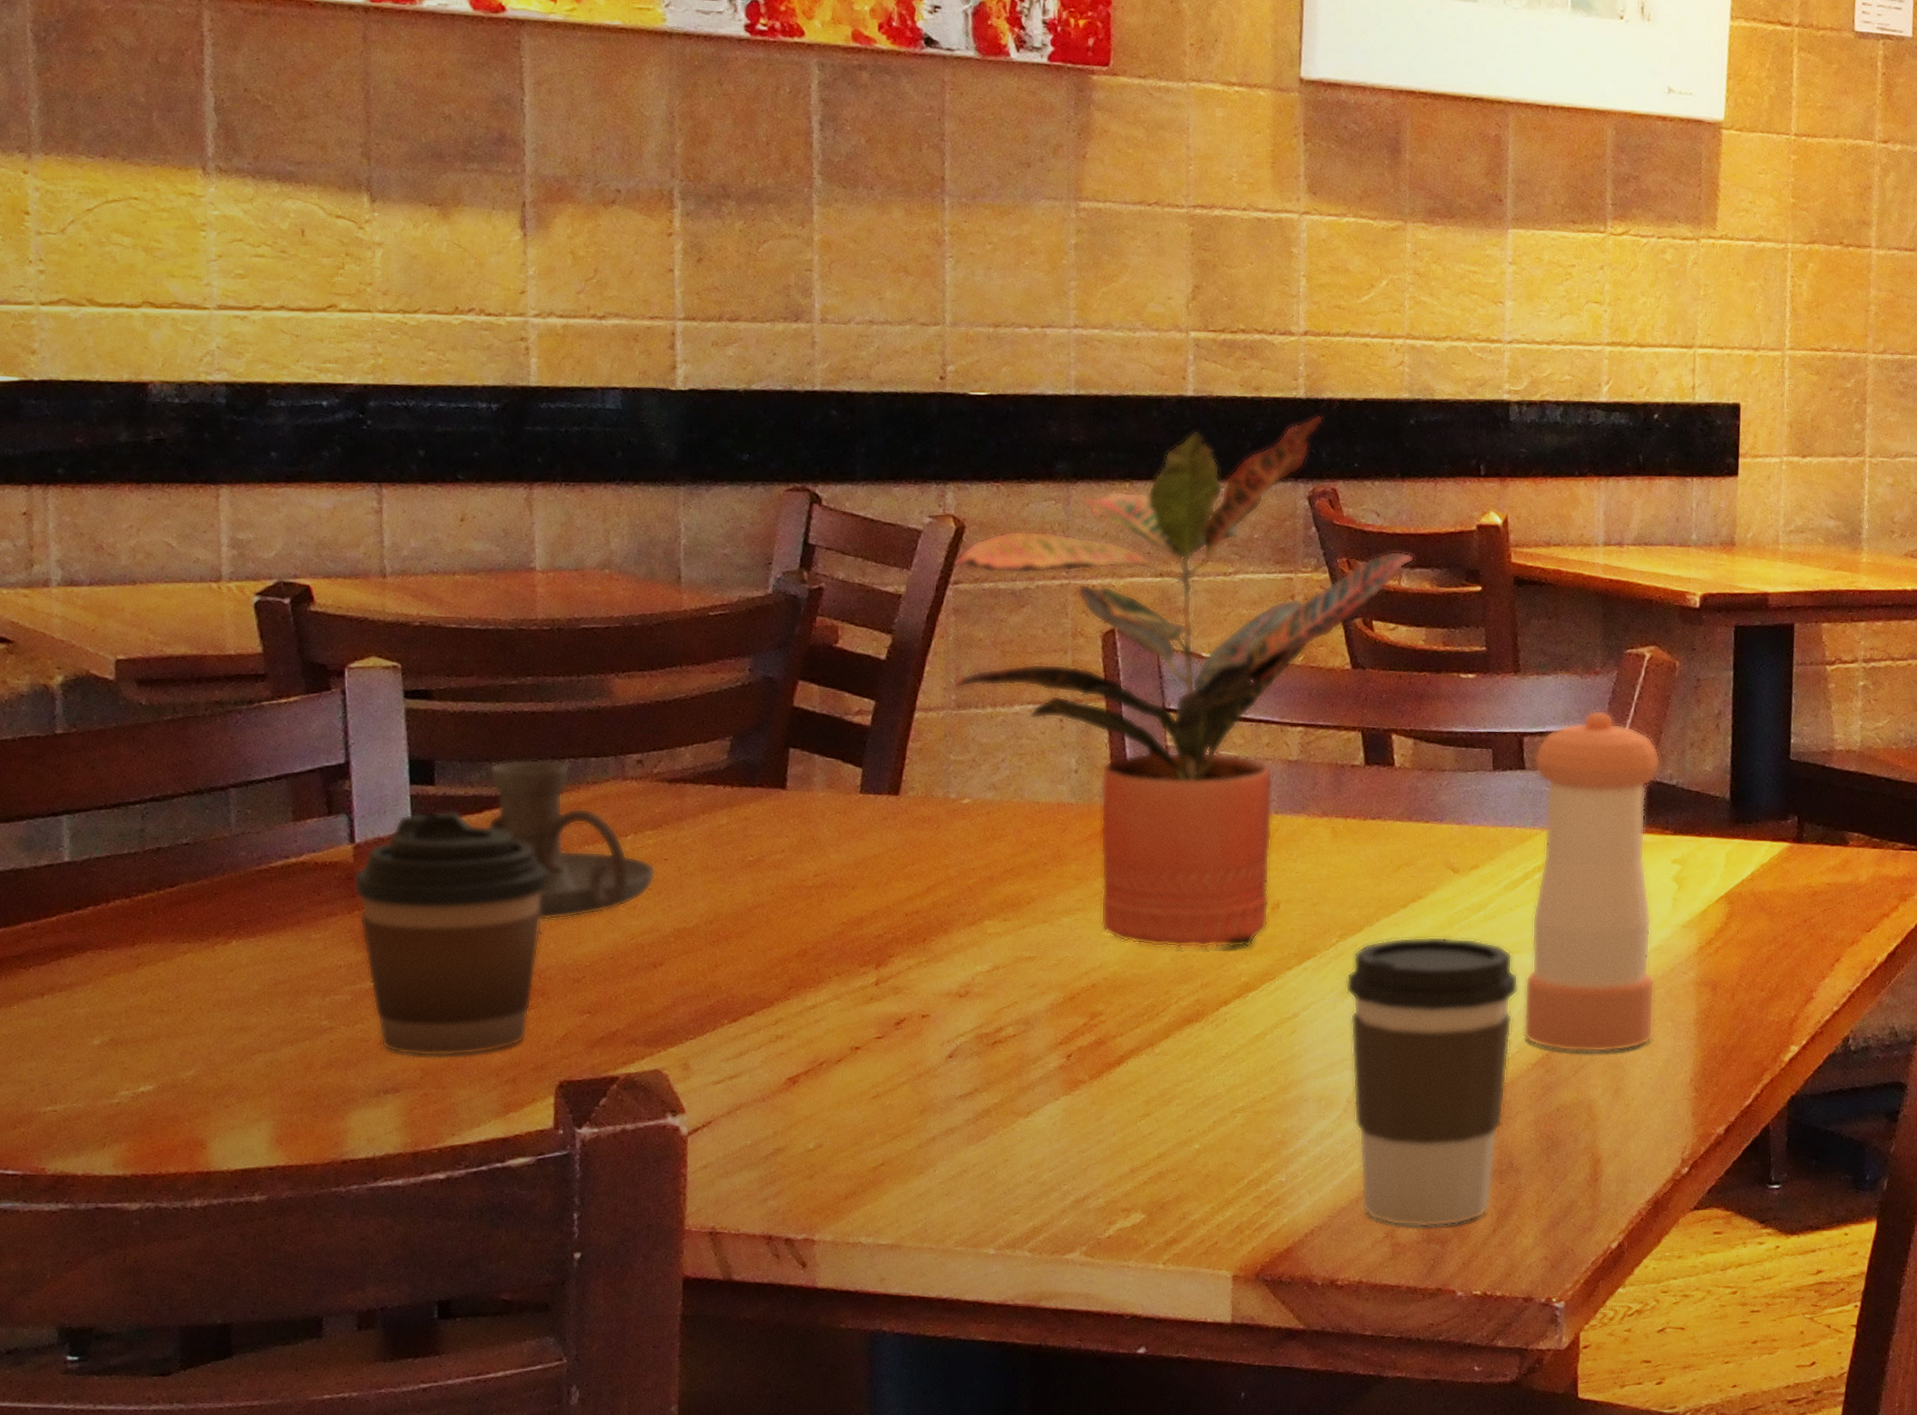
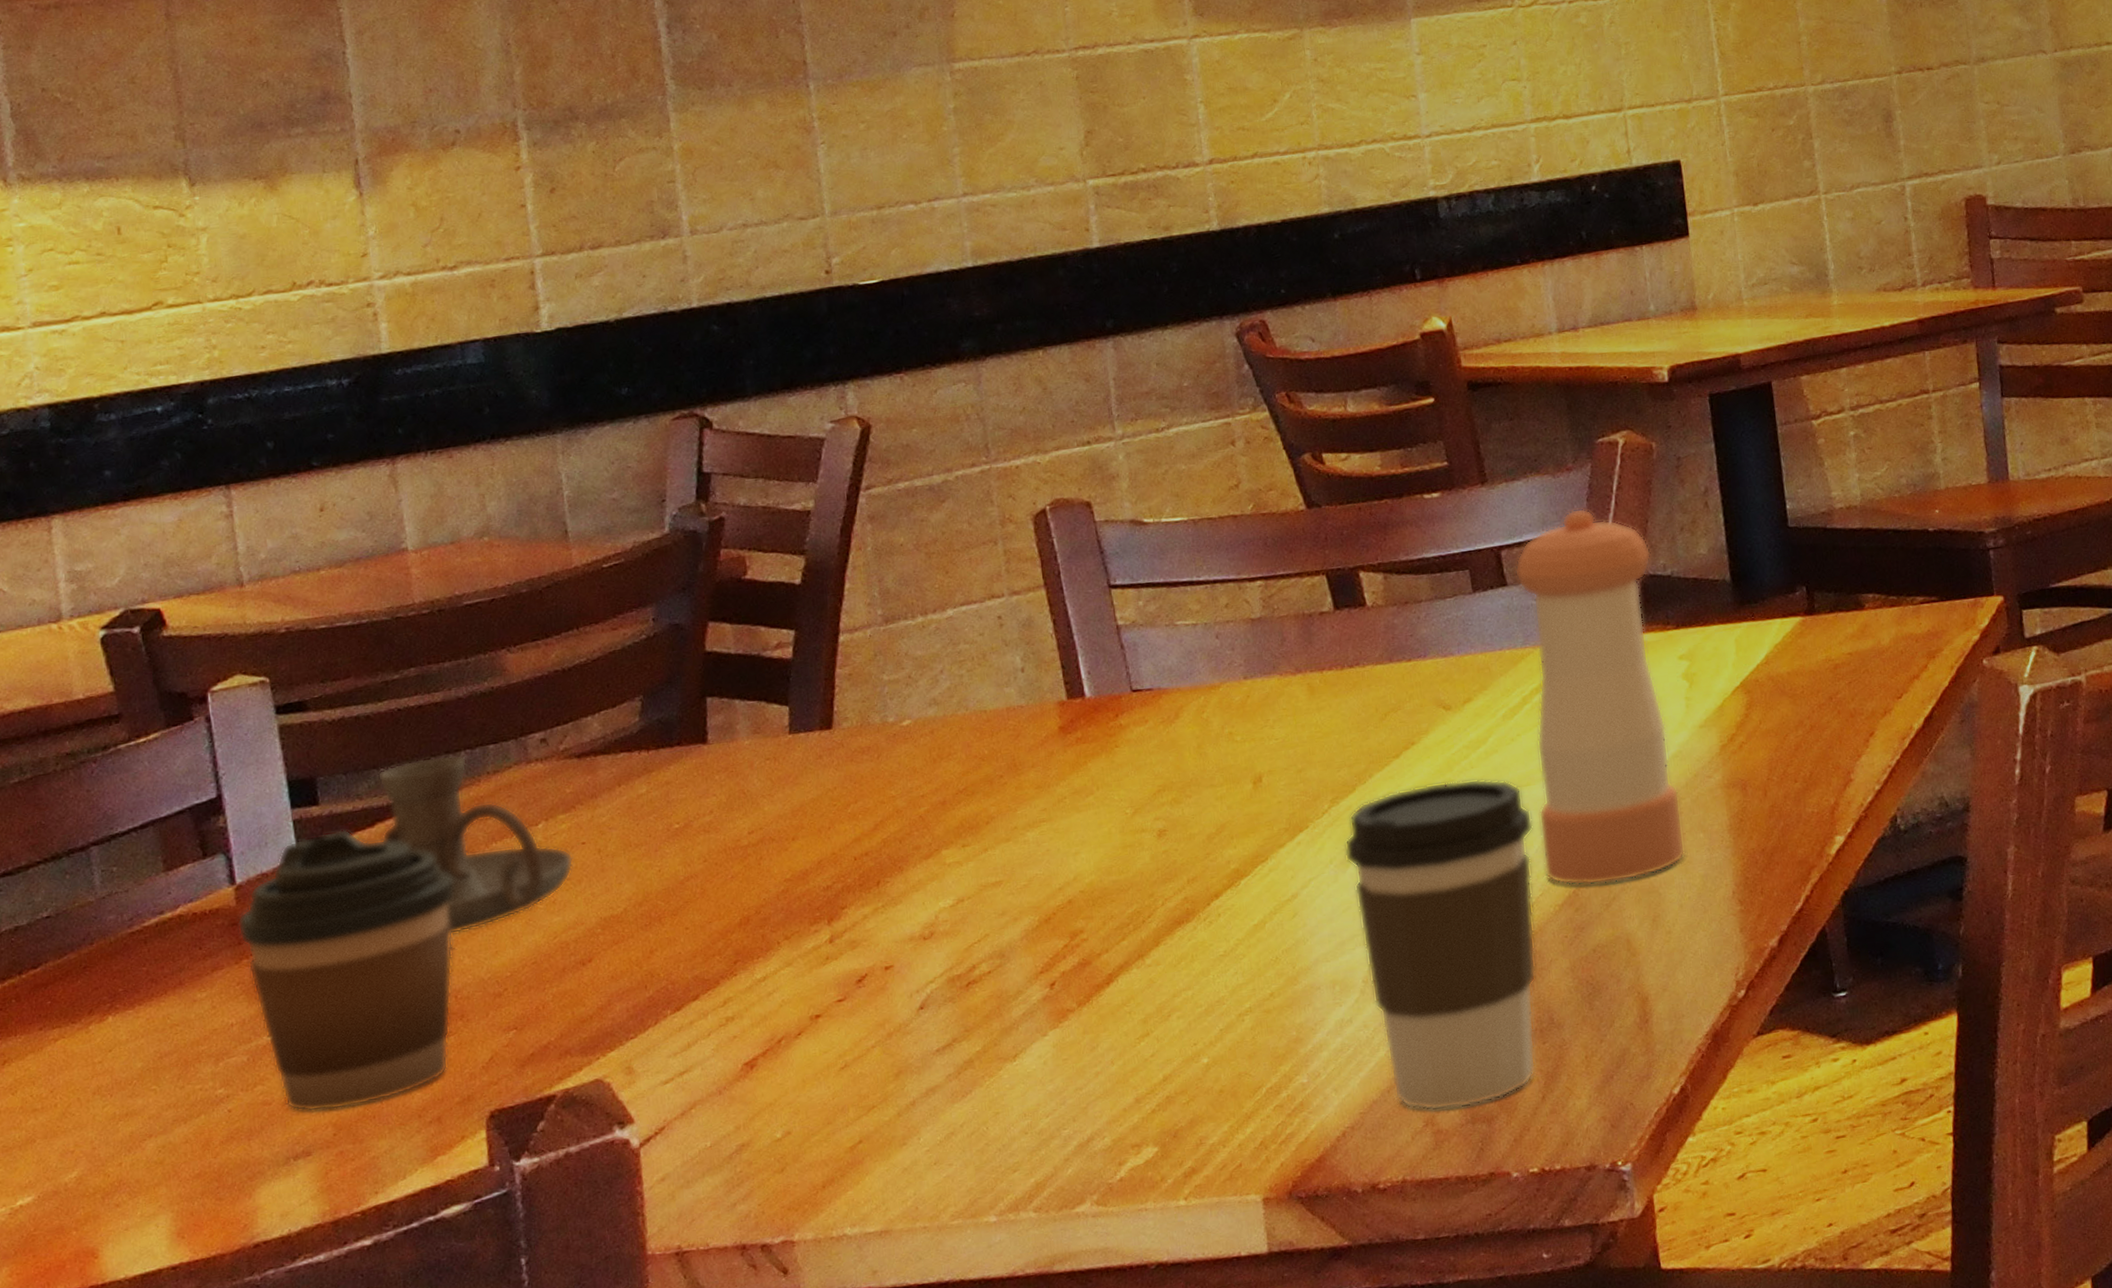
potted plant: present [951,415,1414,949] -> none [864,245,1357,848]

